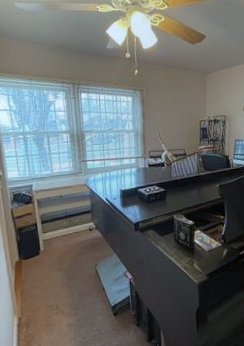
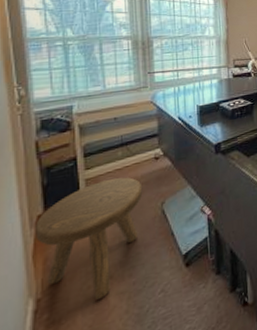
stool: none [15,242,82,326] -> present [35,177,143,300]

